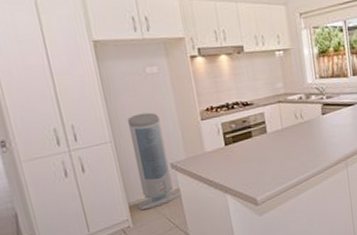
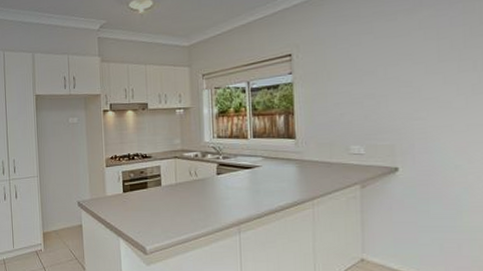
air purifier: present [127,112,182,211] -> none [50,155,83,238]

